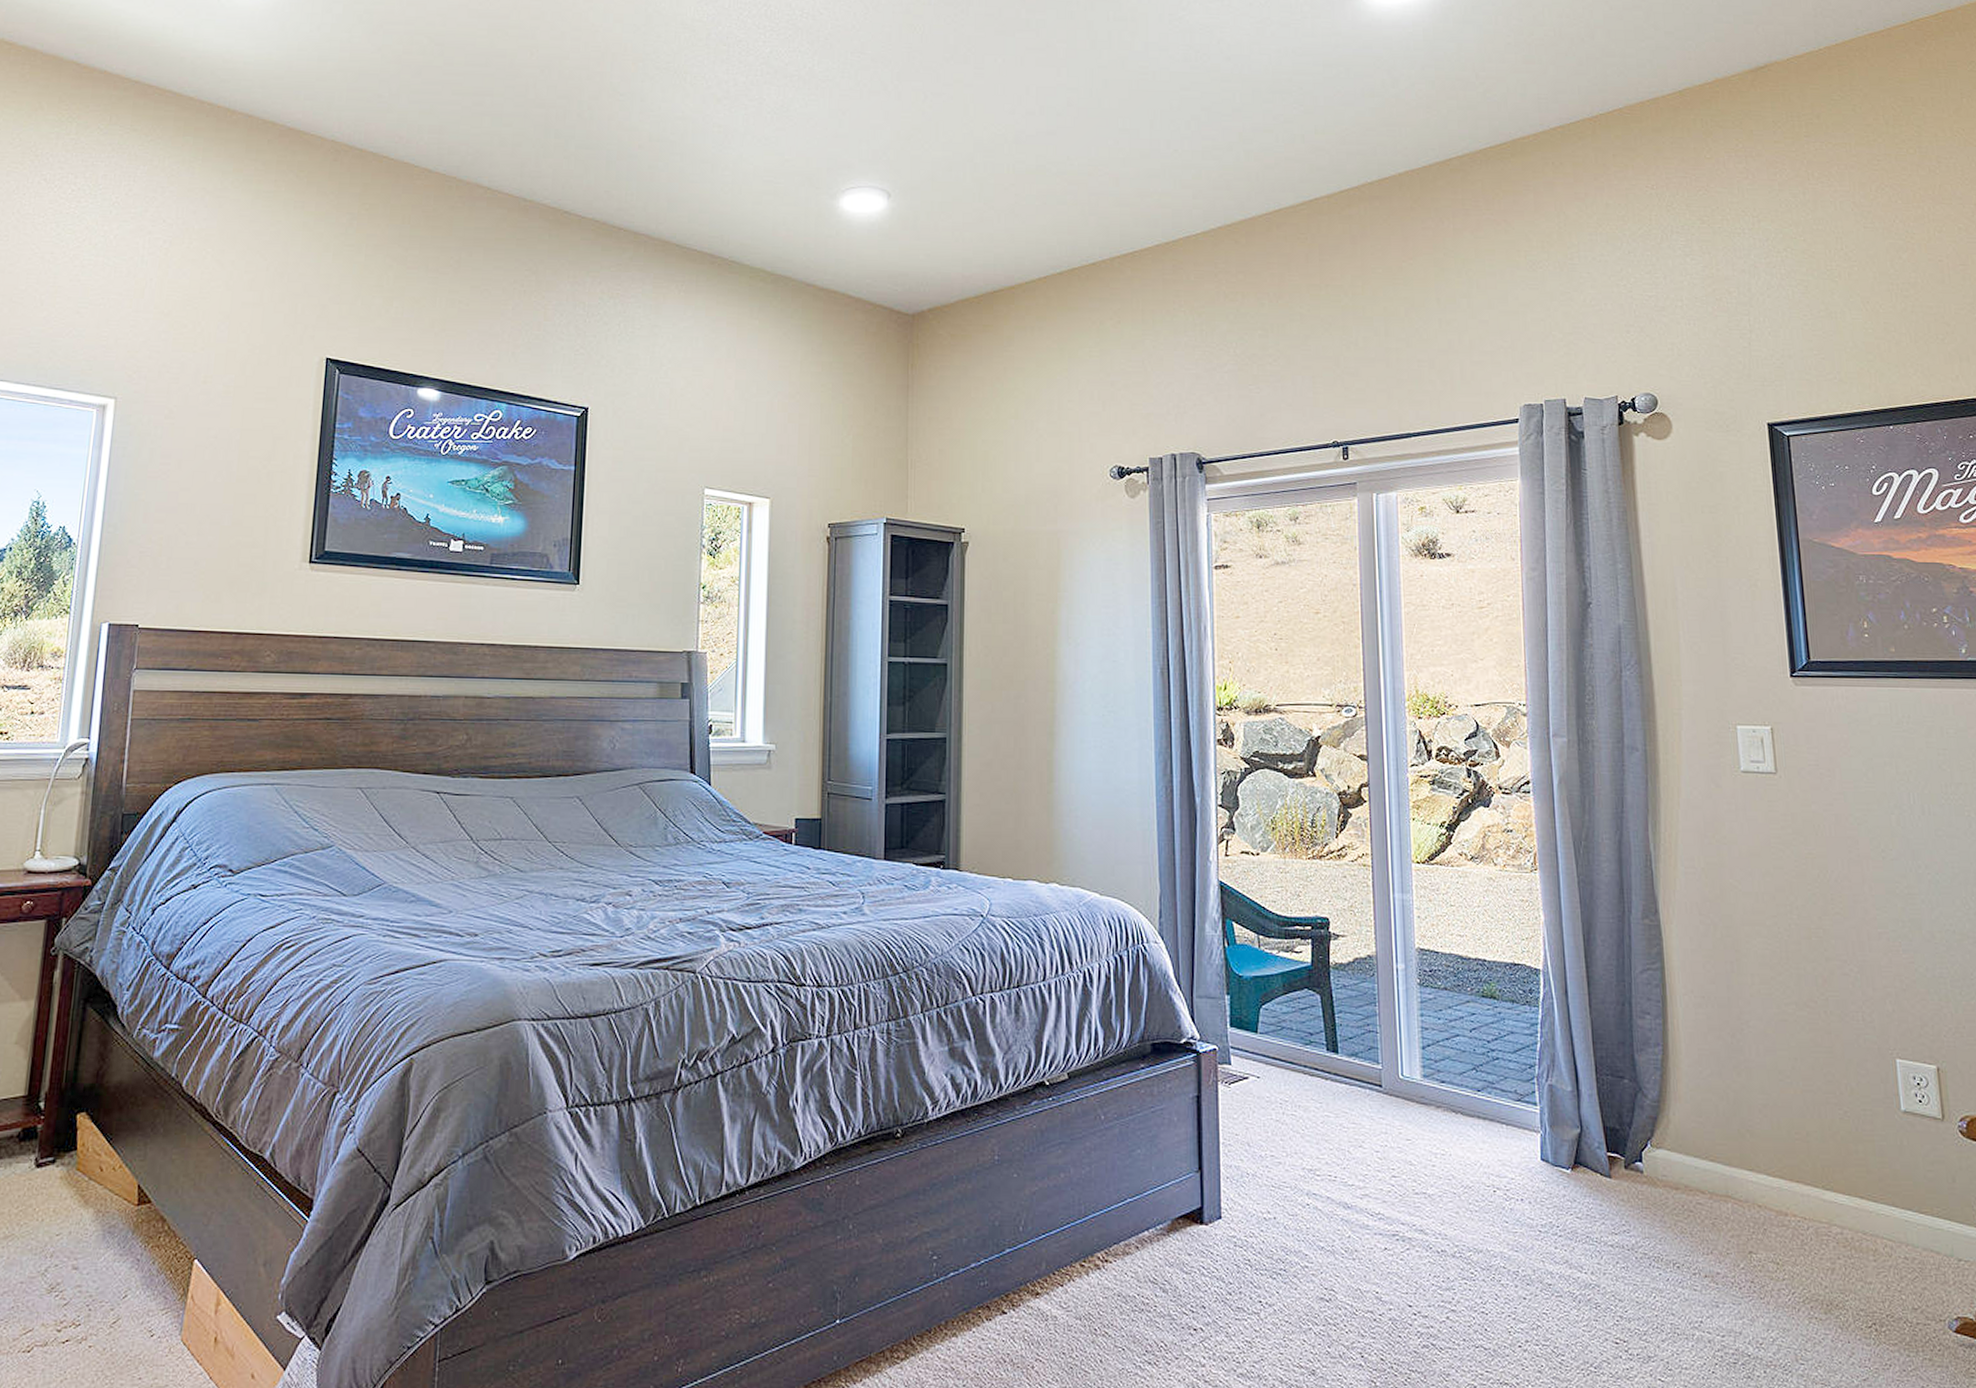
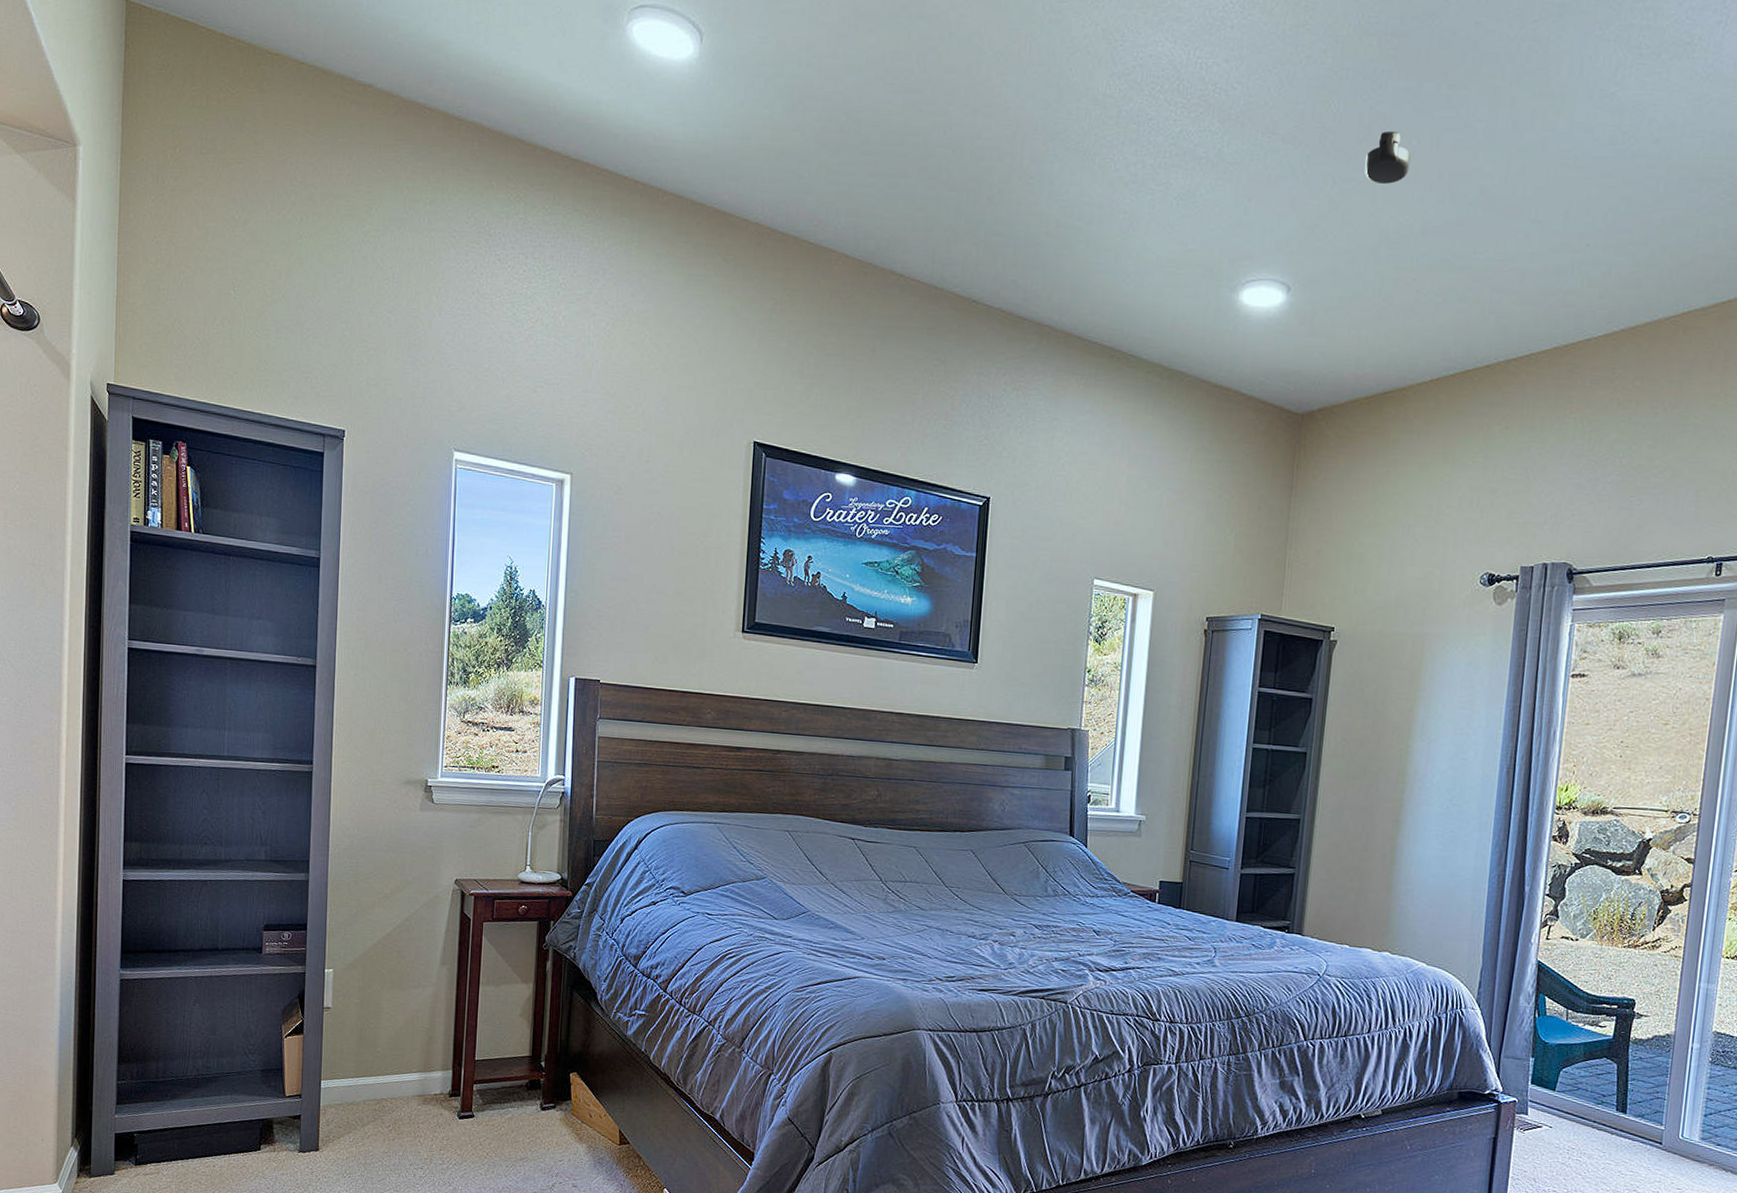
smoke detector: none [954,50,997,98] -> present [1364,130,1411,184]

